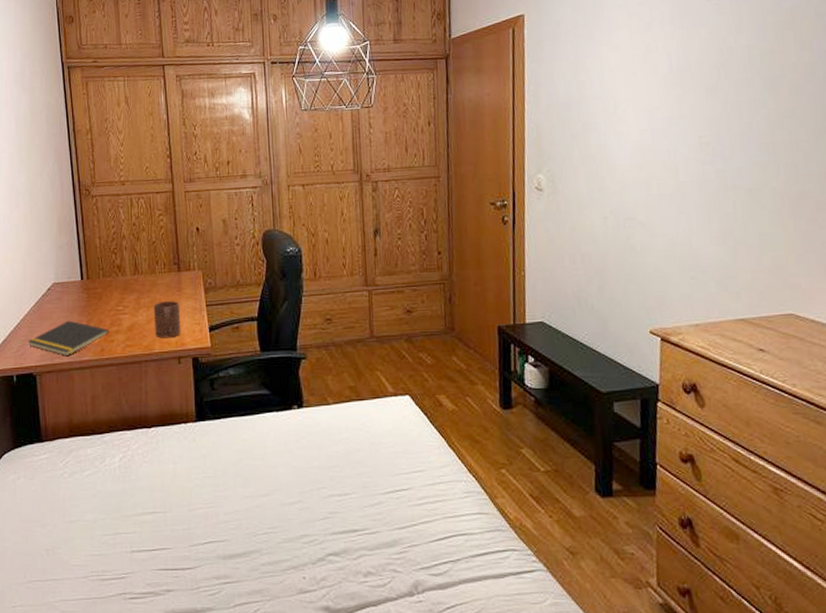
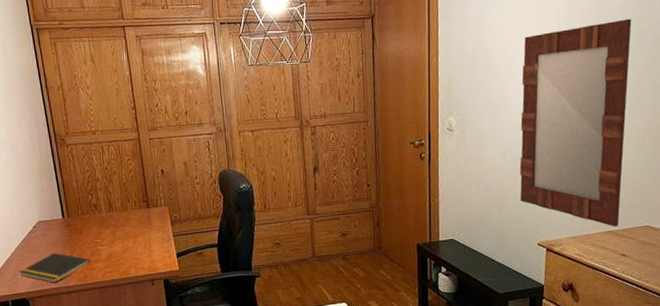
cup: present [153,301,181,338] -> none [127,233,153,265]
home mirror: none [625,61,762,314] -> present [519,18,632,227]

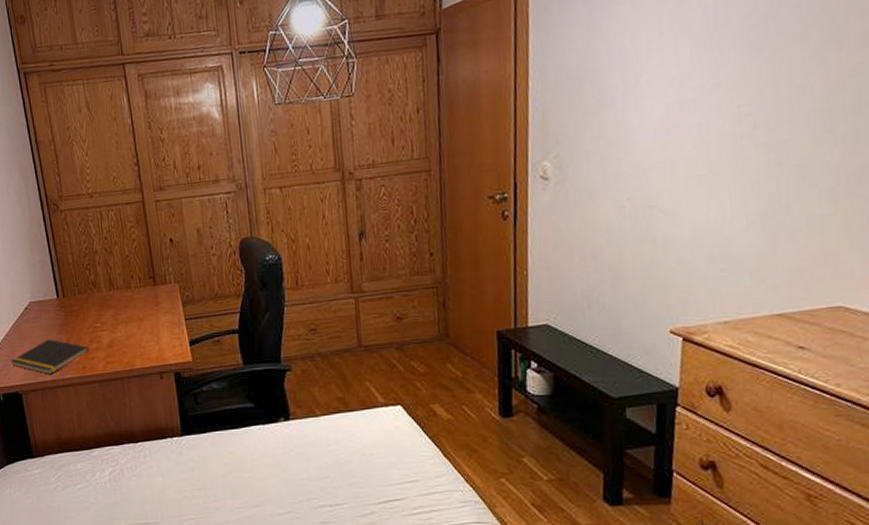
home mirror: present [519,18,632,227] -> none [644,9,822,308]

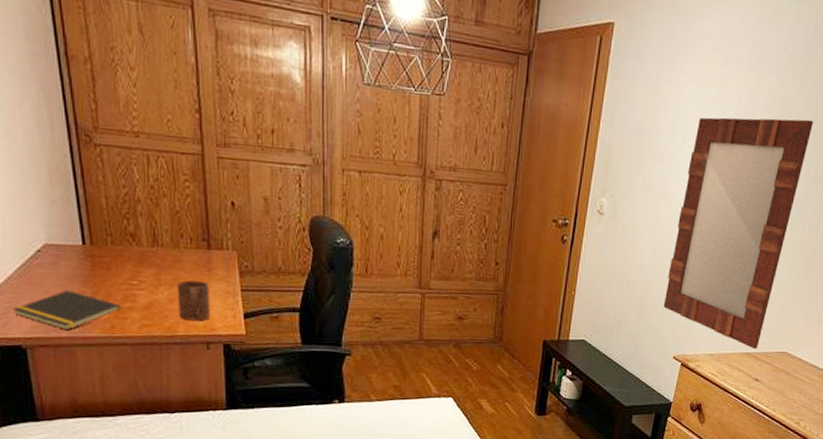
cup: none [131,316,161,354] -> present [177,280,211,321]
home mirror: none [644,9,822,308] -> present [663,117,814,349]

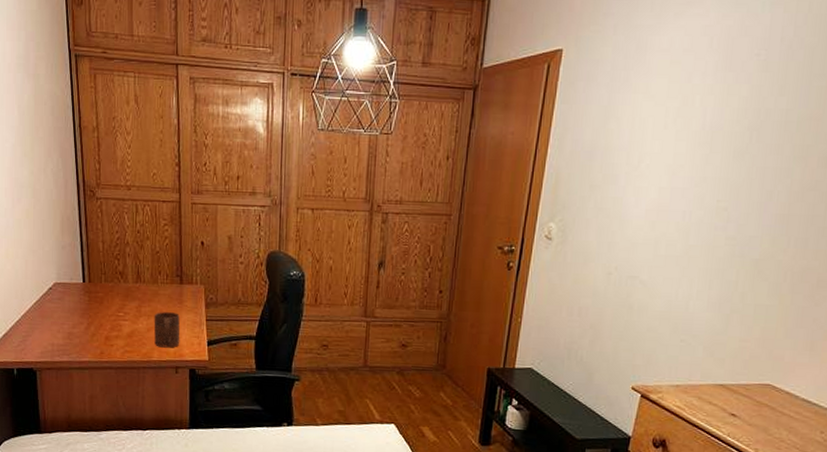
notepad: present [12,290,121,331] -> none [28,321,109,356]
home mirror: present [663,117,814,349] -> none [619,128,796,381]

